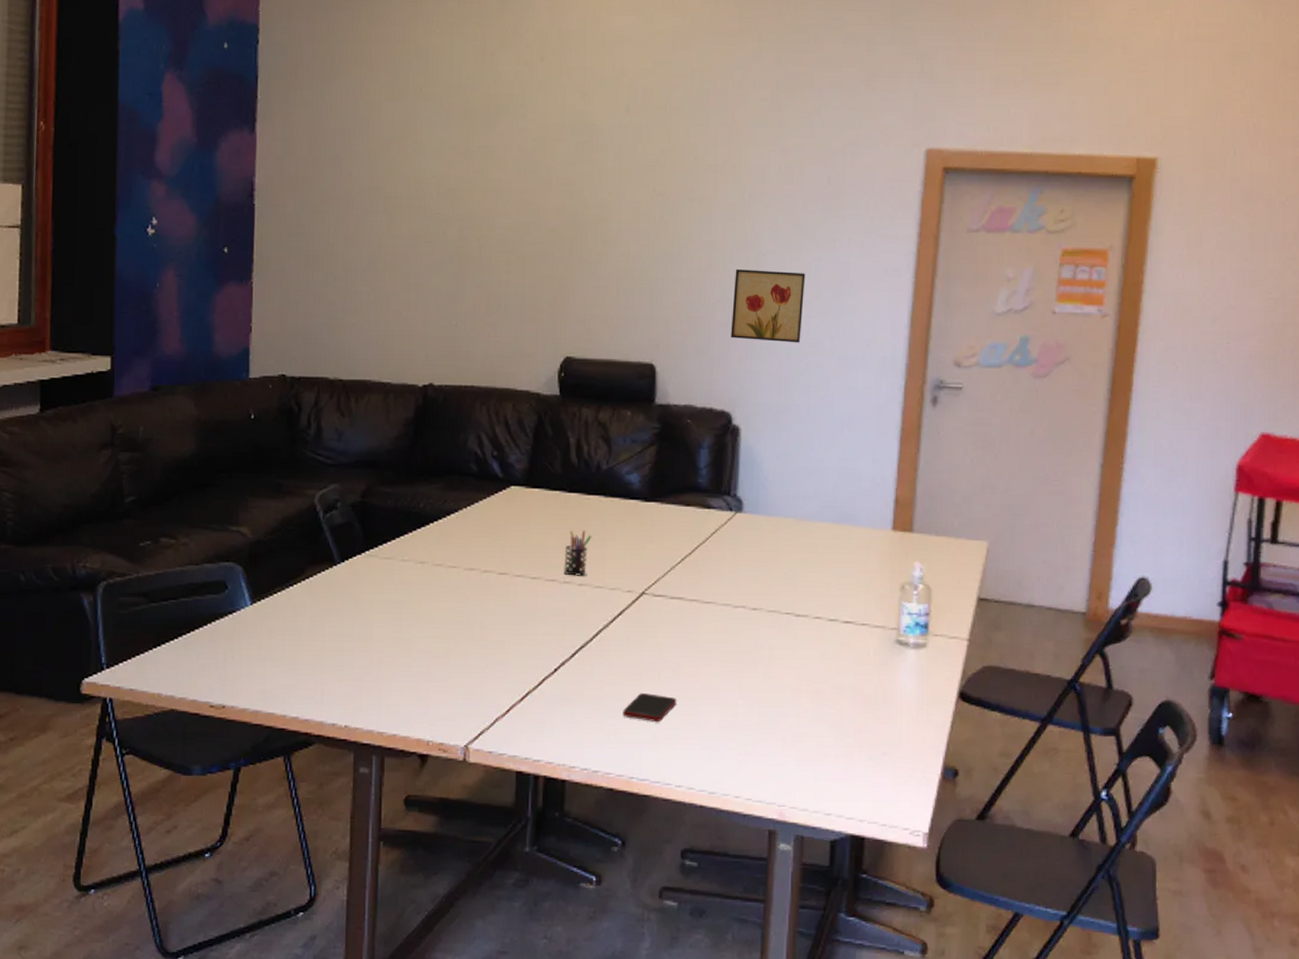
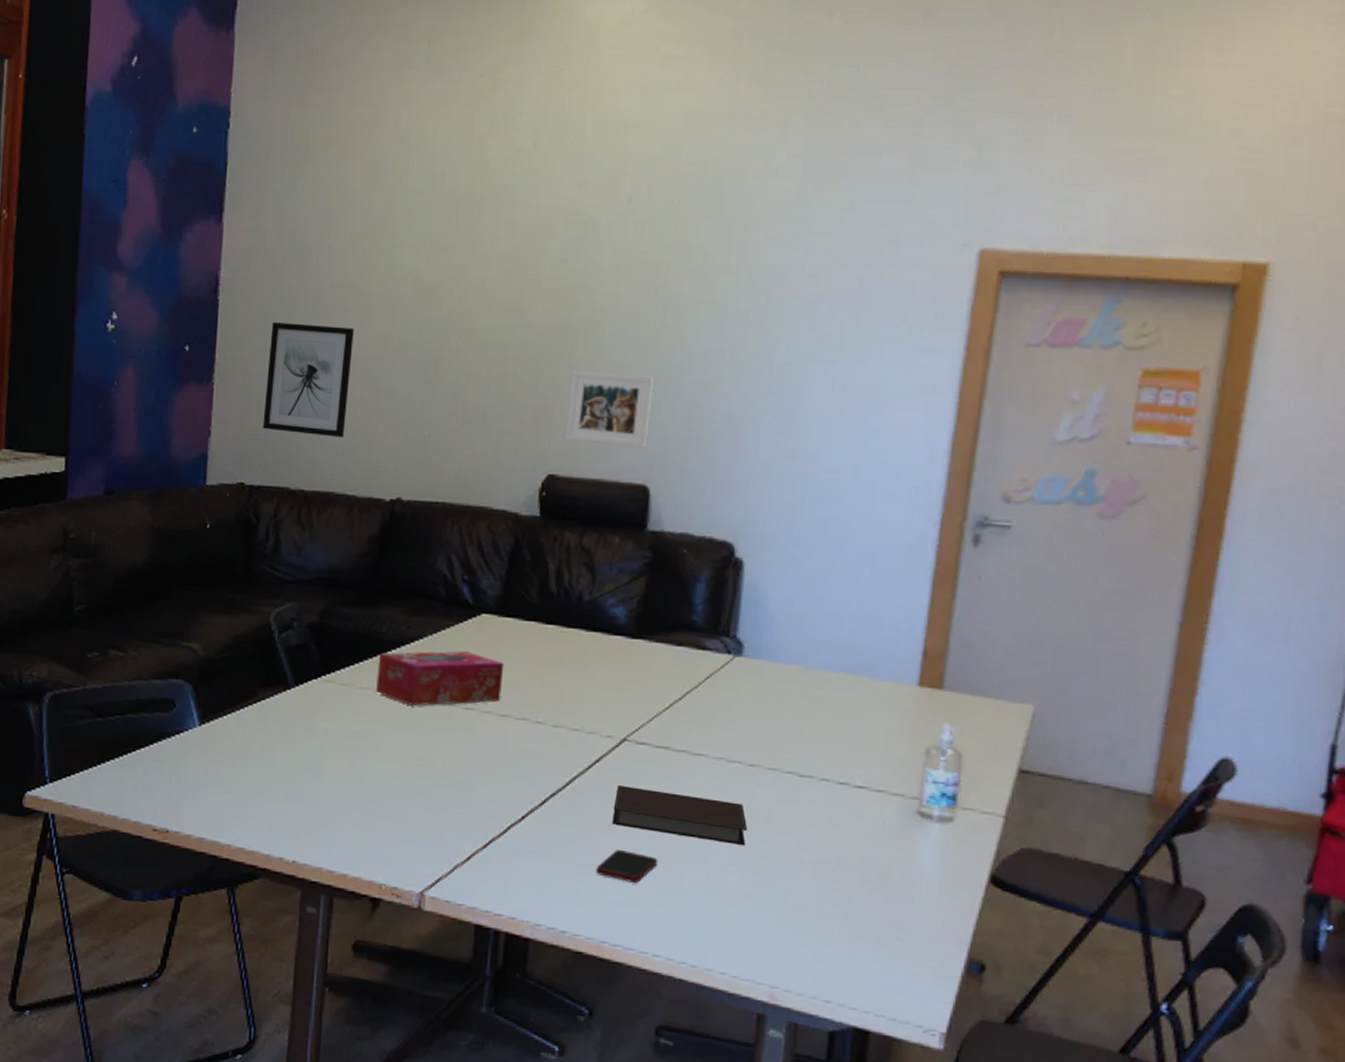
wall art: none [301,223,383,330] -> present [262,321,354,438]
tissue box: none [417,521,533,574] -> present [376,651,504,706]
pen holder: present [564,530,592,576] -> none [536,665,570,717]
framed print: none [580,262,655,330] -> present [566,370,653,448]
notebook: none [635,634,754,682] -> present [612,784,748,846]
wall art: present [731,269,805,343] -> none [737,383,828,468]

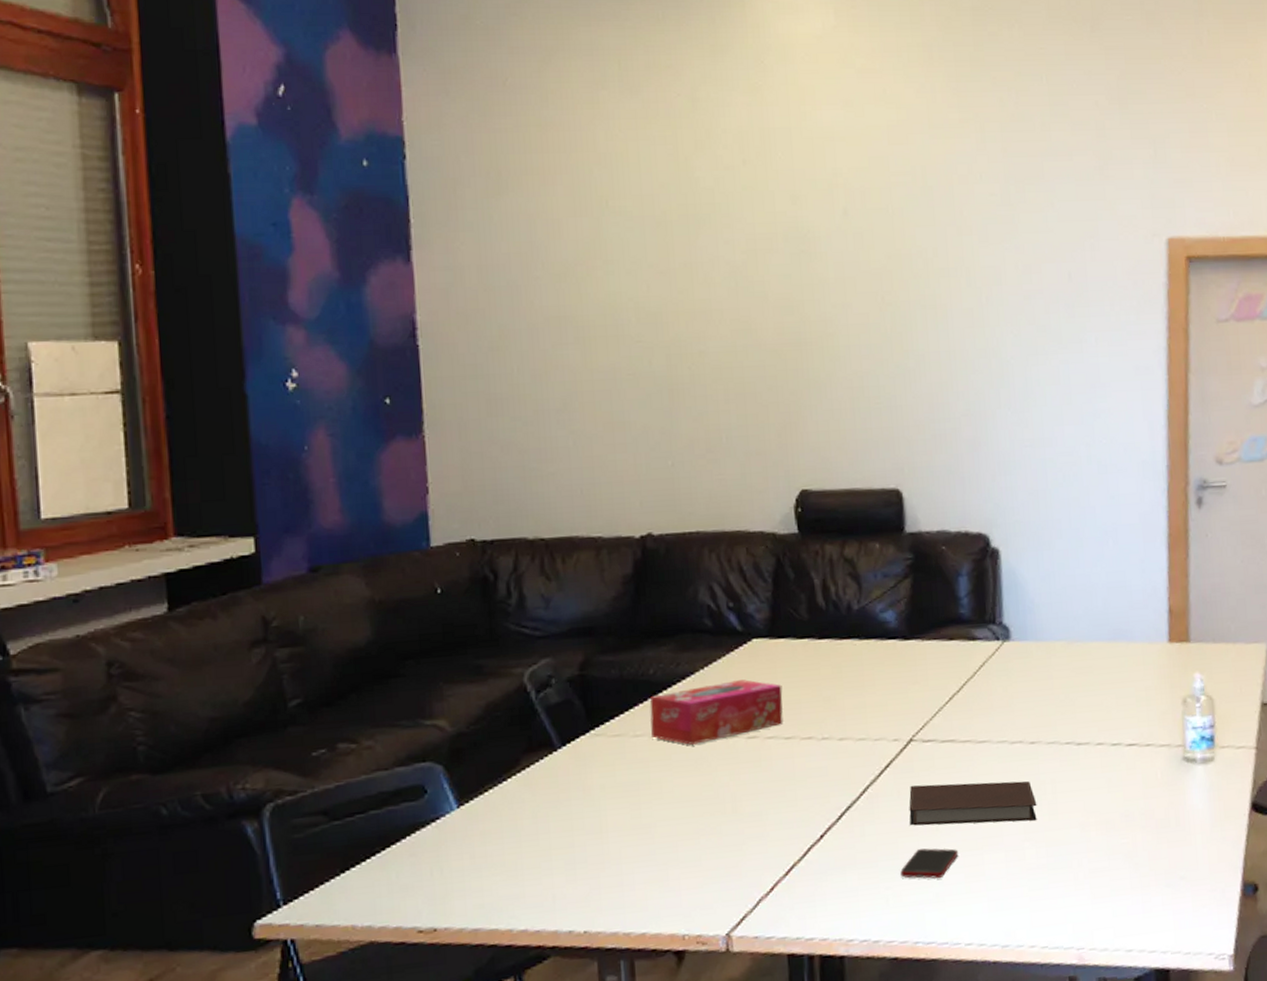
wall art: present [262,321,354,438] -> none [483,362,581,479]
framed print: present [566,370,653,448] -> none [811,382,894,454]

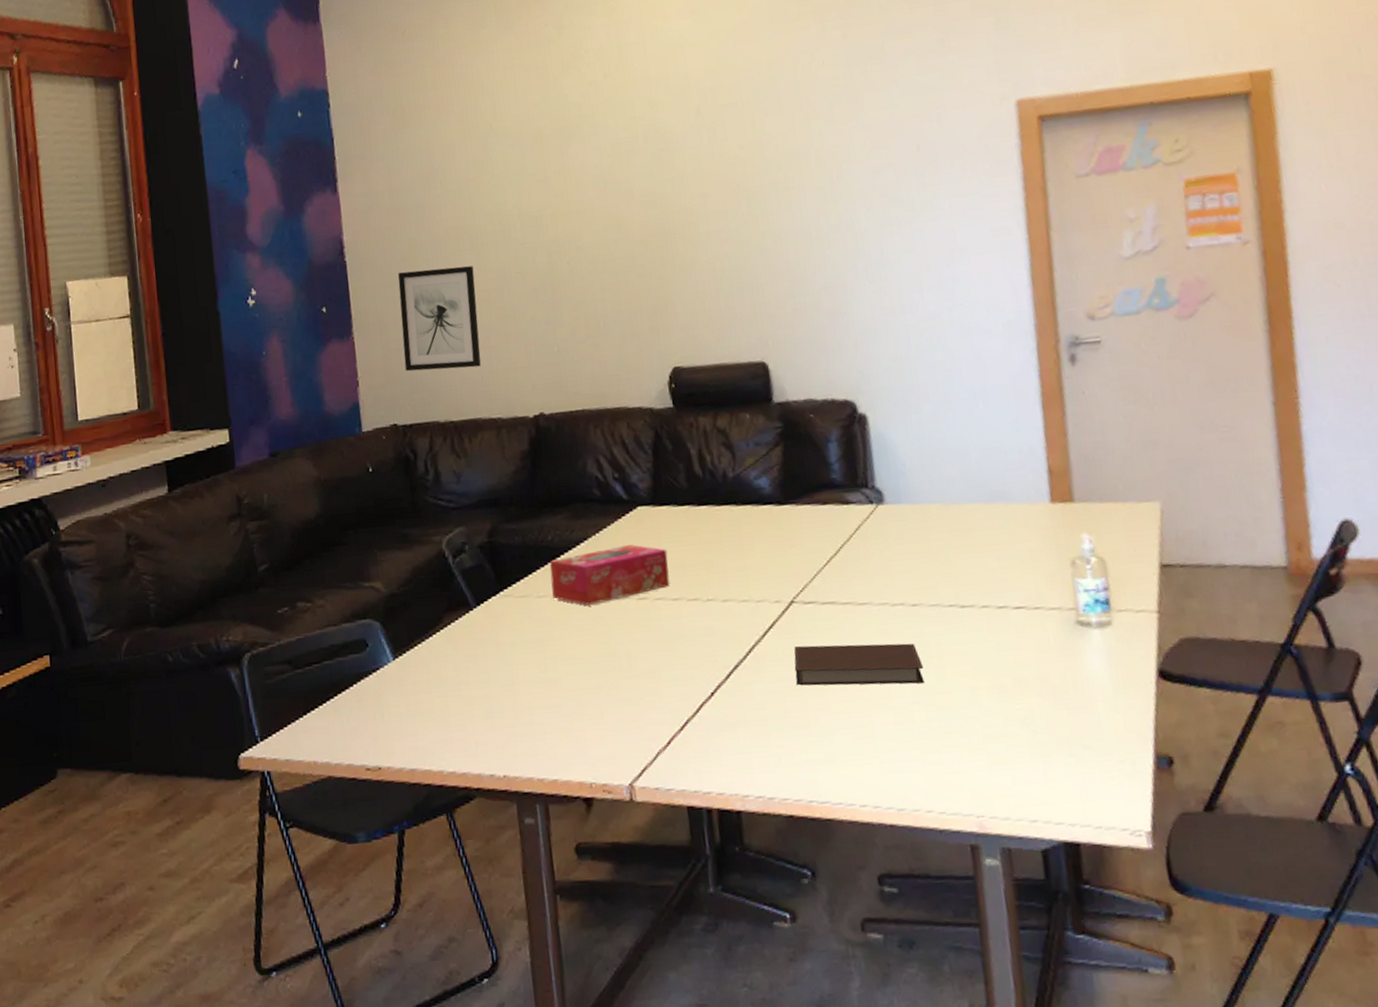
wall art: none [483,362,581,479] -> present [398,266,481,372]
cell phone: present [900,848,959,879] -> none [790,708,847,739]

